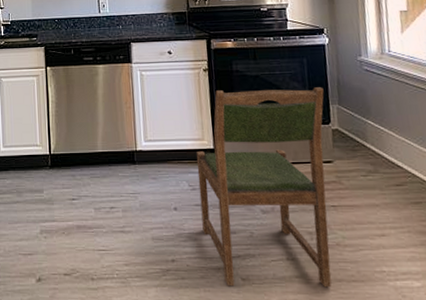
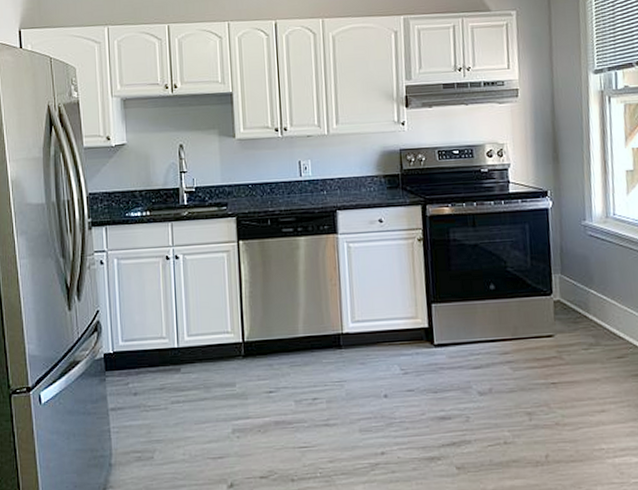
dining chair: present [196,87,332,287] -> none [409,255,550,477]

